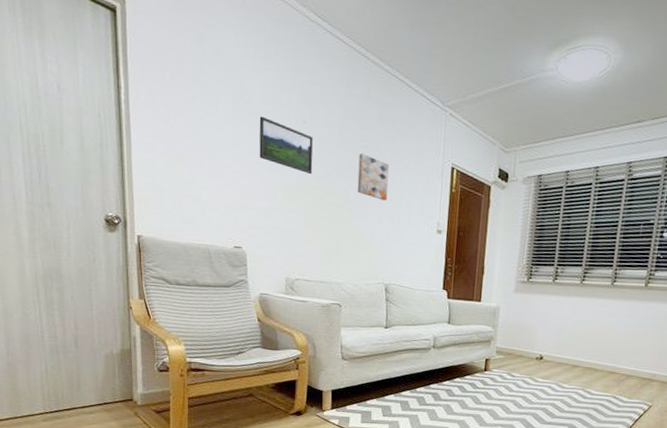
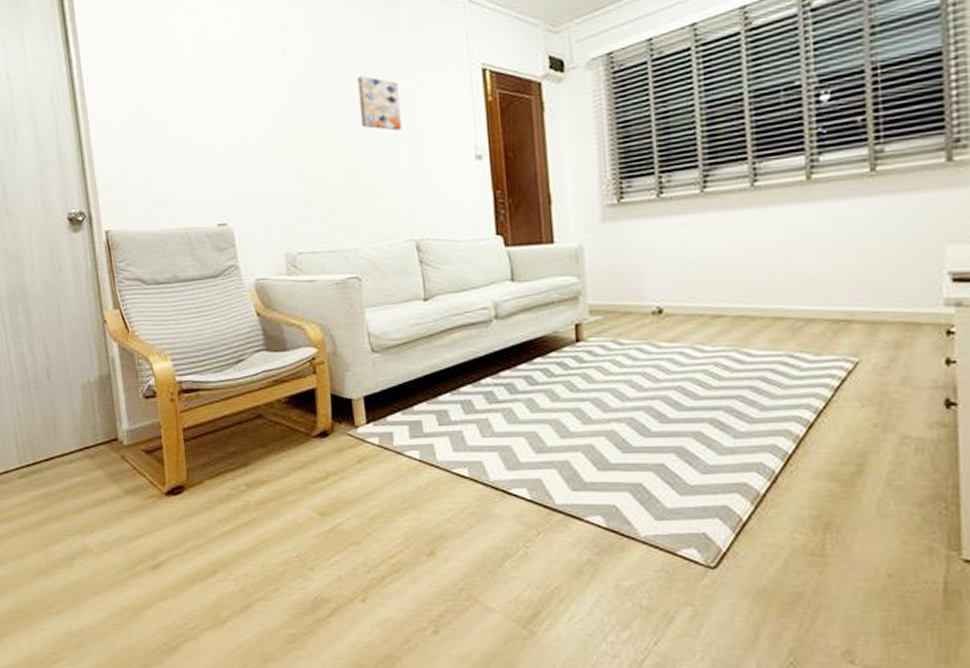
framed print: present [259,116,313,175] -> none [230,57,302,117]

